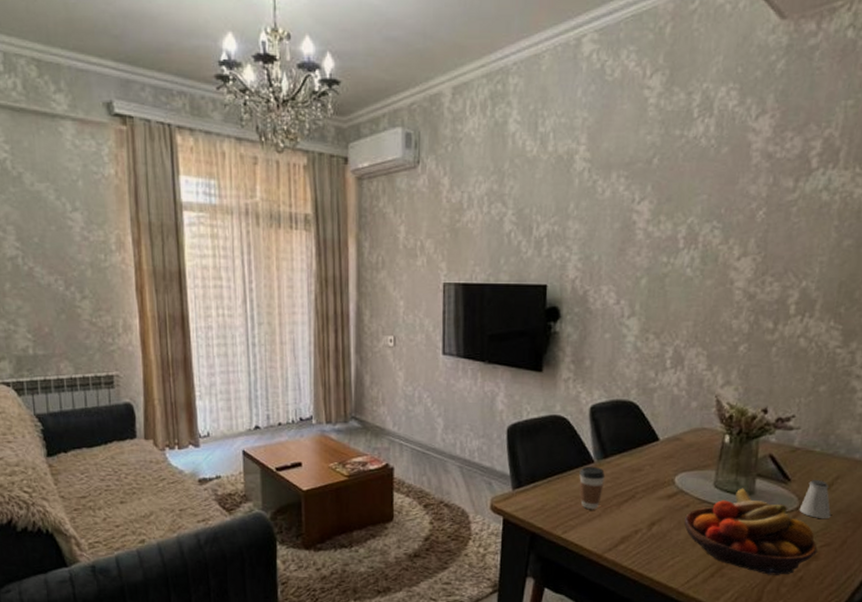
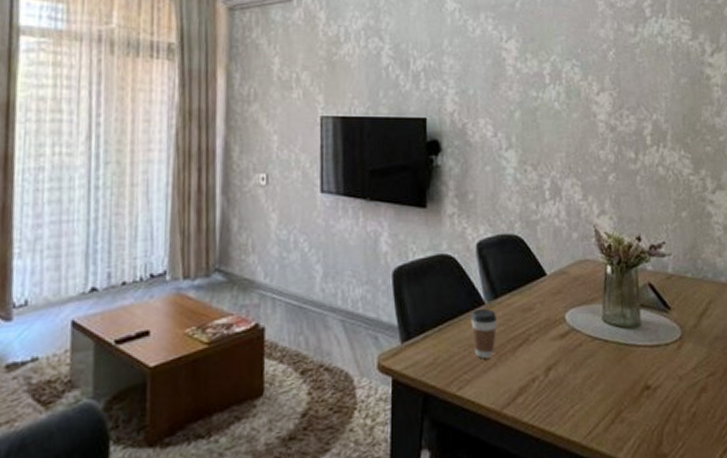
fruit bowl: present [684,488,818,575] -> none [579,320,705,415]
saltshaker: present [799,479,831,519] -> none [682,305,711,347]

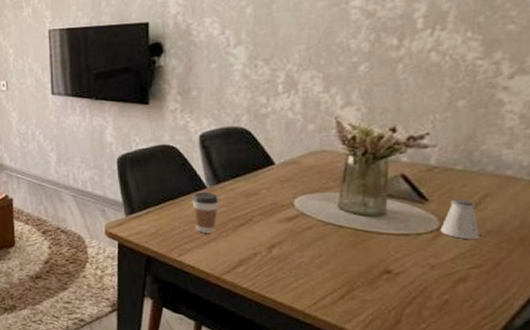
saltshaker: none [682,305,711,347] -> present [440,198,480,240]

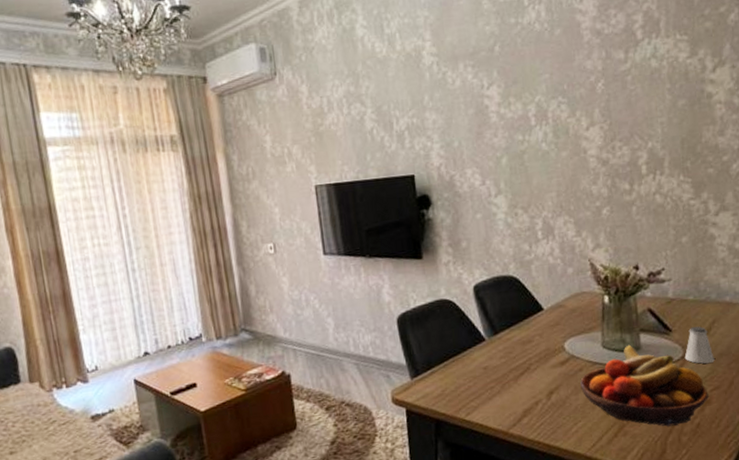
coffee cup: present [192,191,220,233] -> none [473,344,499,388]
fruit bowl: none [307,209,465,298] -> present [580,344,709,427]

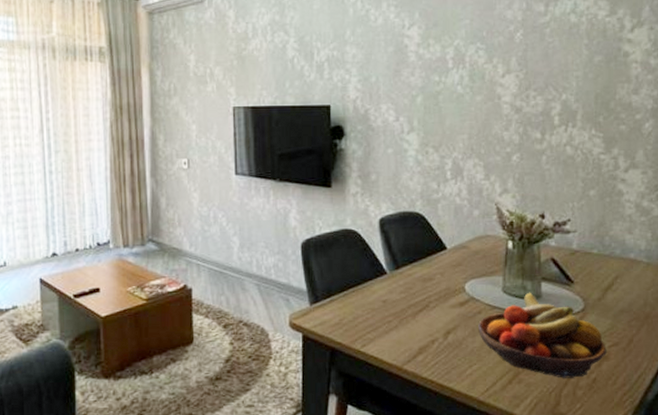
saltshaker: present [684,326,715,364] -> none [584,280,615,319]

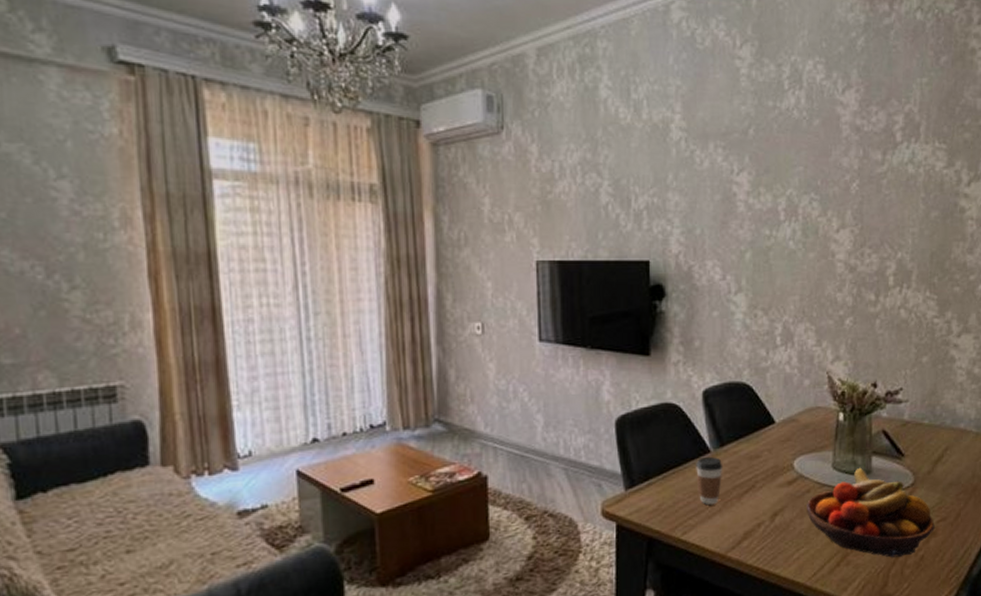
coffee cup: none [374,277,399,321] -> present [696,456,723,505]

